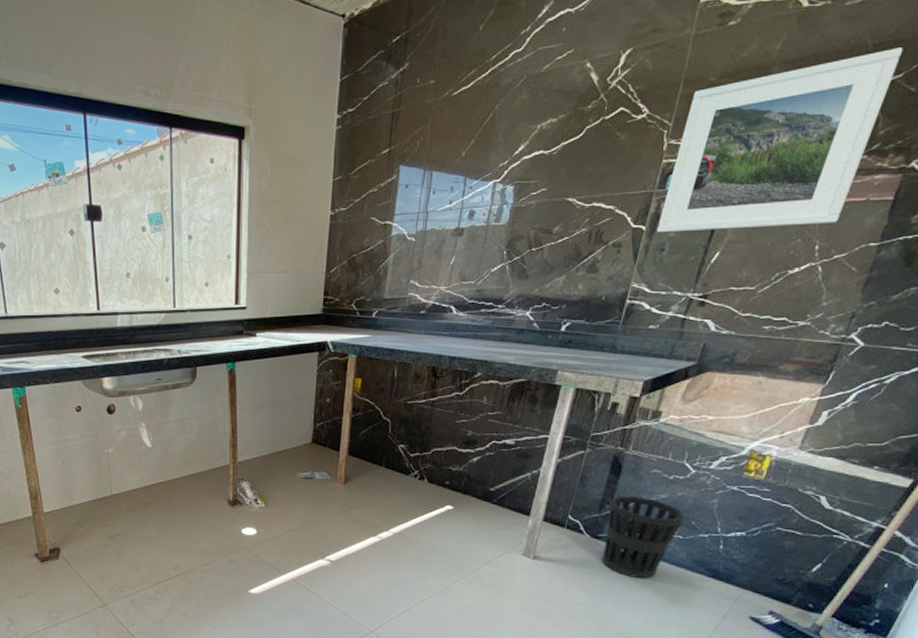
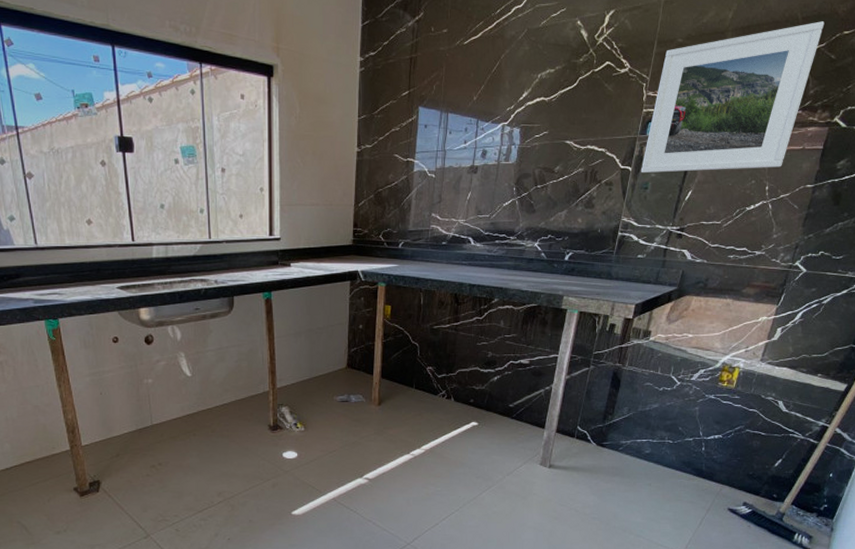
wastebasket: present [601,496,685,579] -> none [606,407,673,481]

